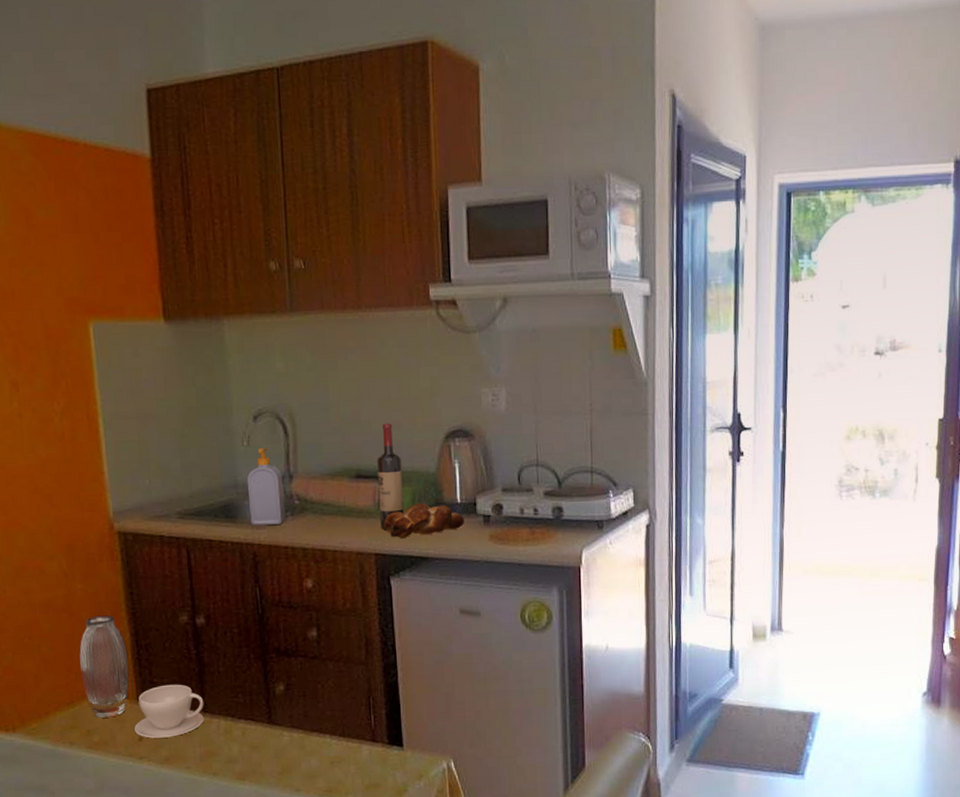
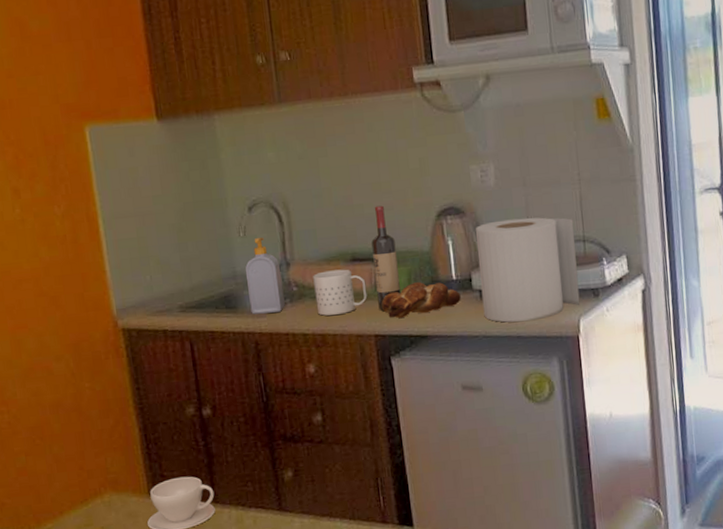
vase: present [79,615,130,718] -> none [90,411,141,514]
mug: none [316,485,370,532] -> present [313,269,368,316]
paper towel roll: none [482,445,584,550] -> present [475,217,581,323]

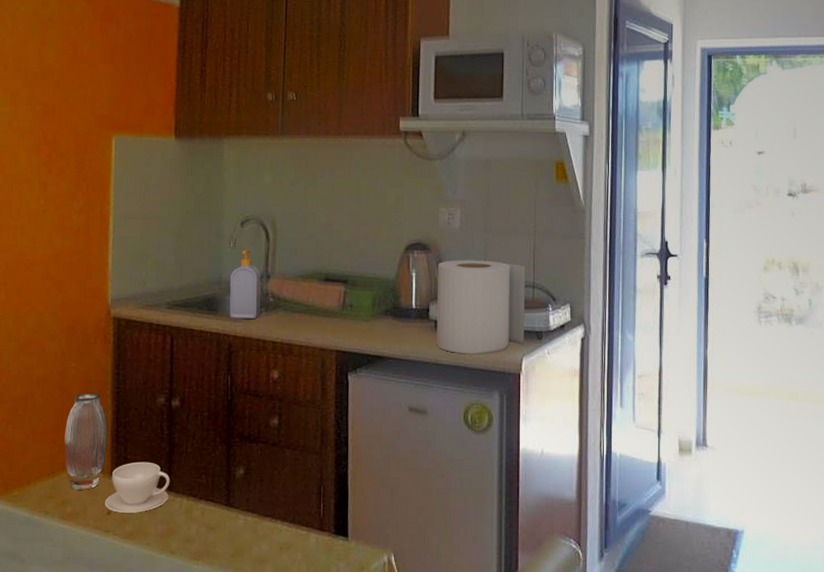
vase: none [90,411,141,514] -> present [64,392,108,490]
mug: present [313,269,368,316] -> none [288,287,335,328]
wine bottle: present [371,205,401,312] -> none [343,234,365,330]
bread loaf: present [381,282,461,319] -> none [345,307,418,338]

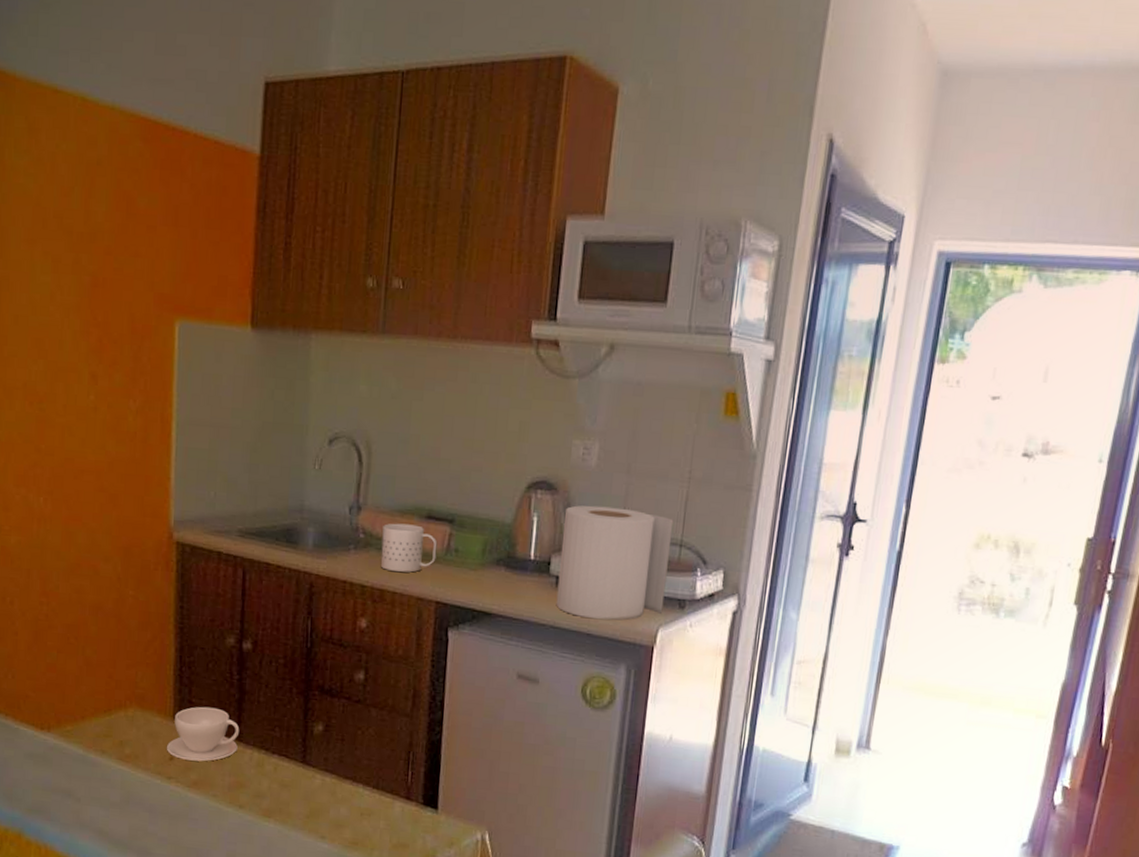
vase: present [64,392,108,490] -> none [121,625,170,732]
soap bottle: present [229,250,262,319] -> none [311,474,351,557]
mug: none [288,287,335,328] -> present [380,523,438,573]

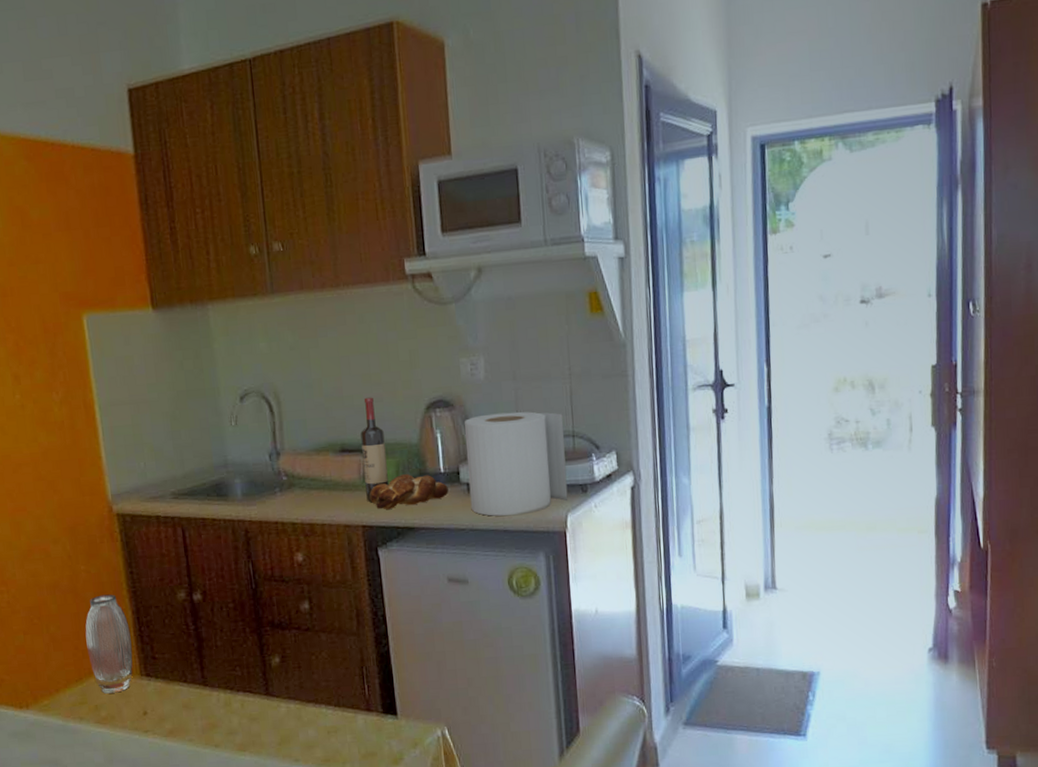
vase: none [121,625,170,732] -> present [85,594,133,694]
teacup: present [167,706,240,762] -> none [139,659,205,712]
mug: present [380,523,438,573] -> none [302,459,356,506]
wine bottle: none [446,464,477,579] -> present [360,397,389,503]
bread loaf: none [448,554,536,590] -> present [369,474,449,510]

